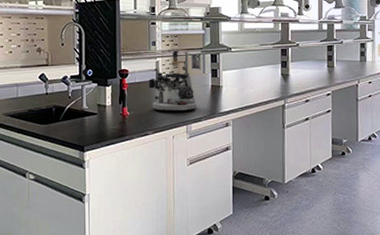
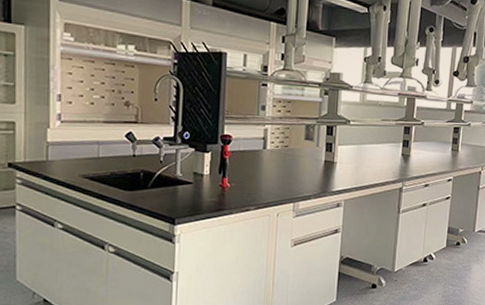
microscope: present [148,50,198,111] -> none [253,118,308,187]

